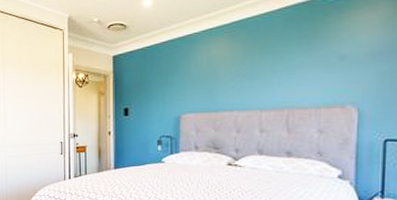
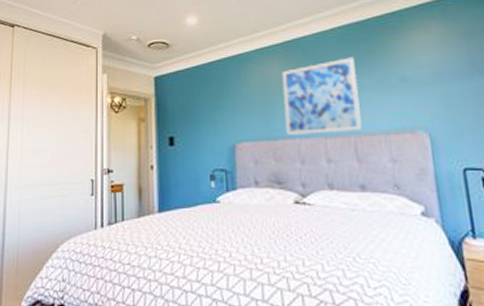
wall art: none [226,36,297,108] -> present [281,57,362,135]

